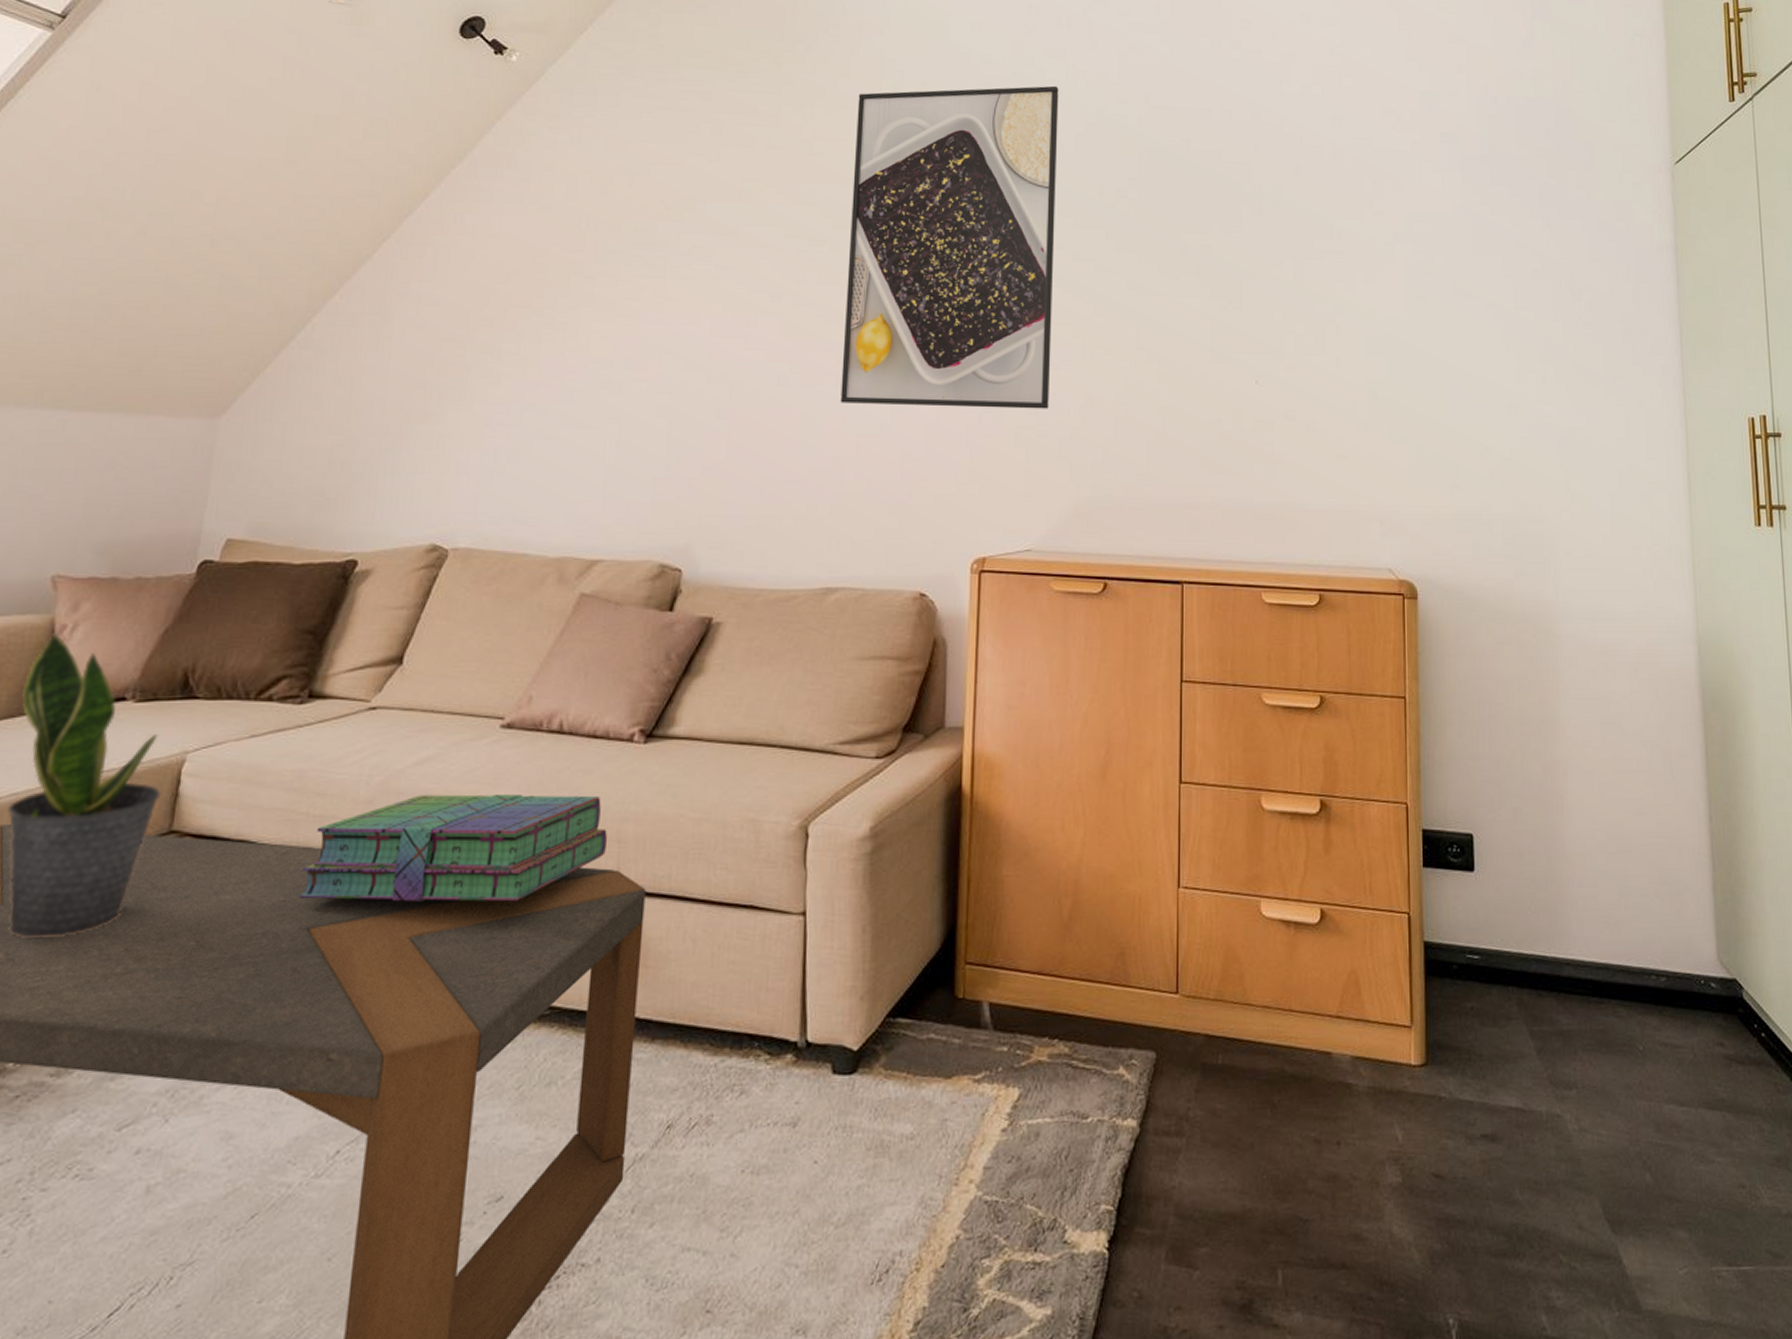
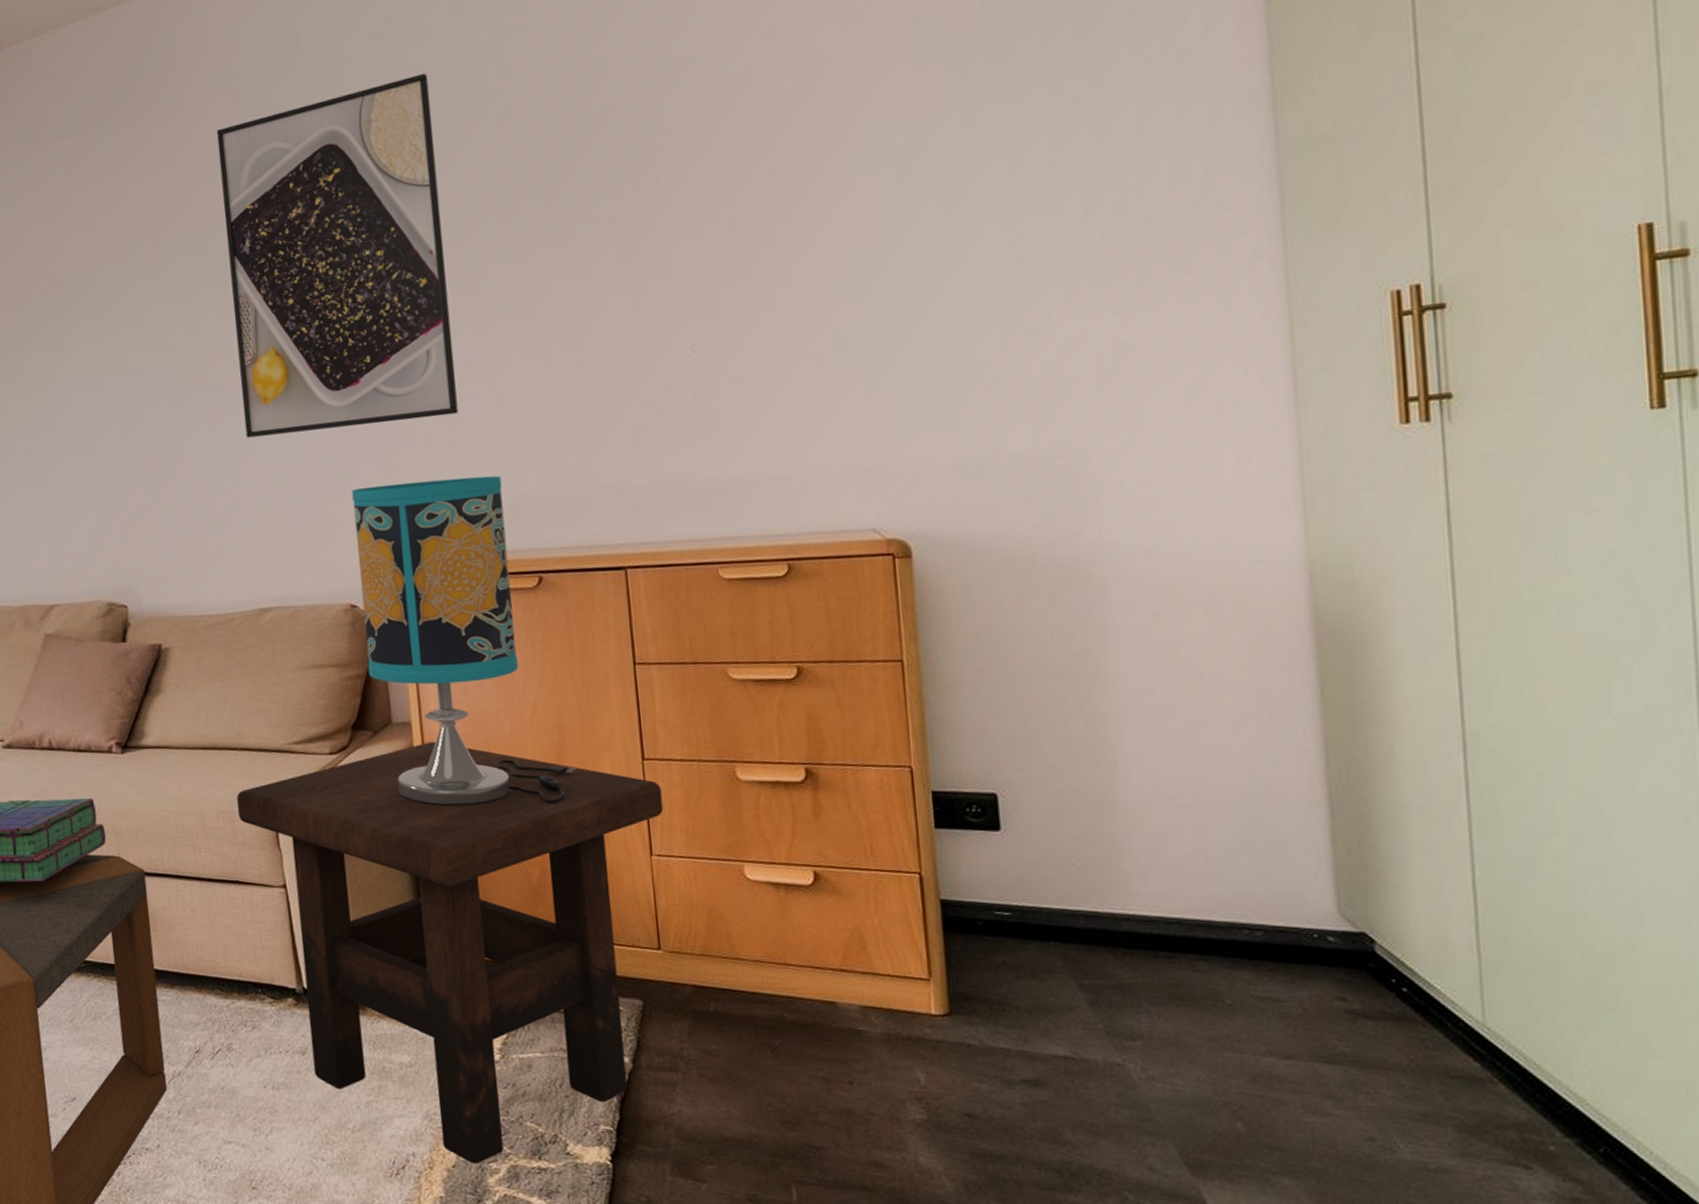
side table: none [765,751,1194,1262] -> present [236,741,664,1165]
table lamp: none [928,470,1117,826] -> present [352,475,575,807]

